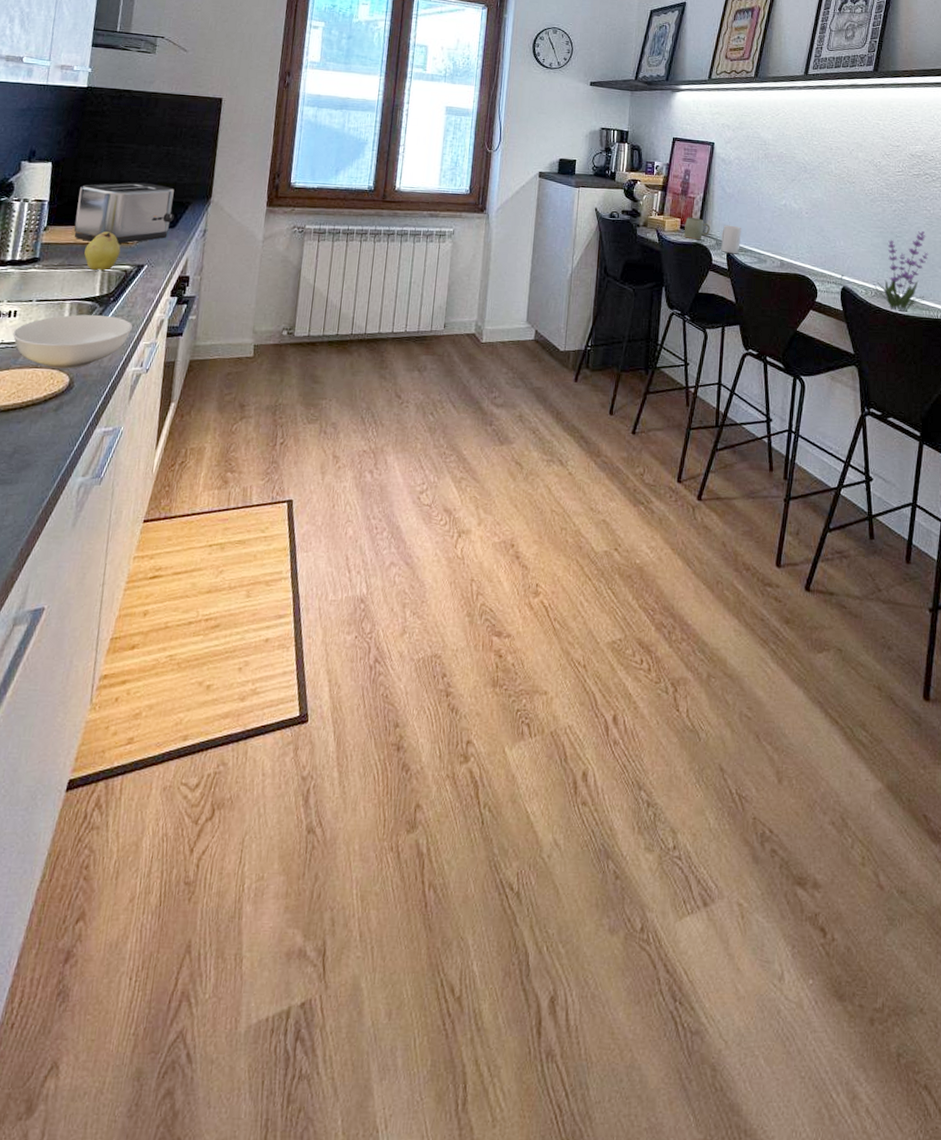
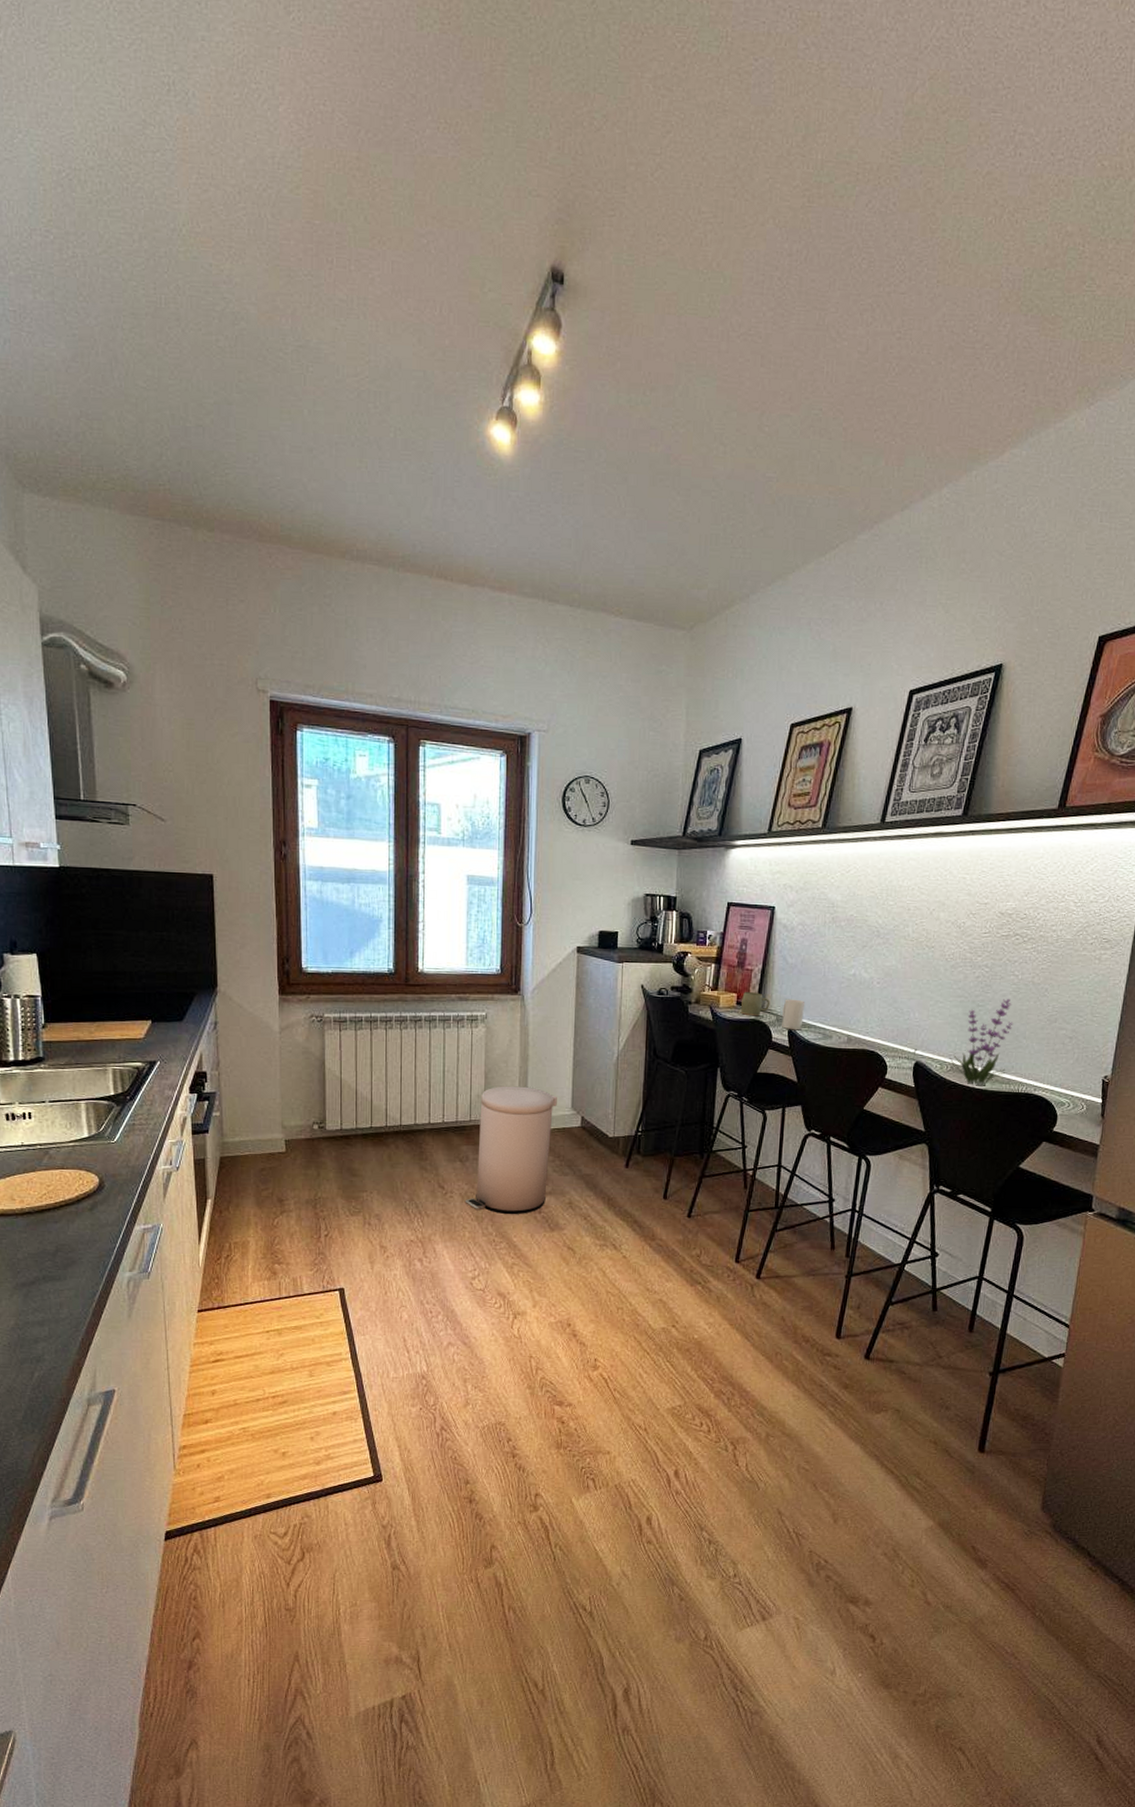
bowl: present [12,314,133,369] -> none [31,1114,156,1169]
toaster: present [73,182,174,244] -> none [73,973,180,1040]
fruit: present [84,231,121,271] -> none [90,1027,128,1069]
pedal bin: none [419,298,514,426] -> present [464,1086,557,1214]

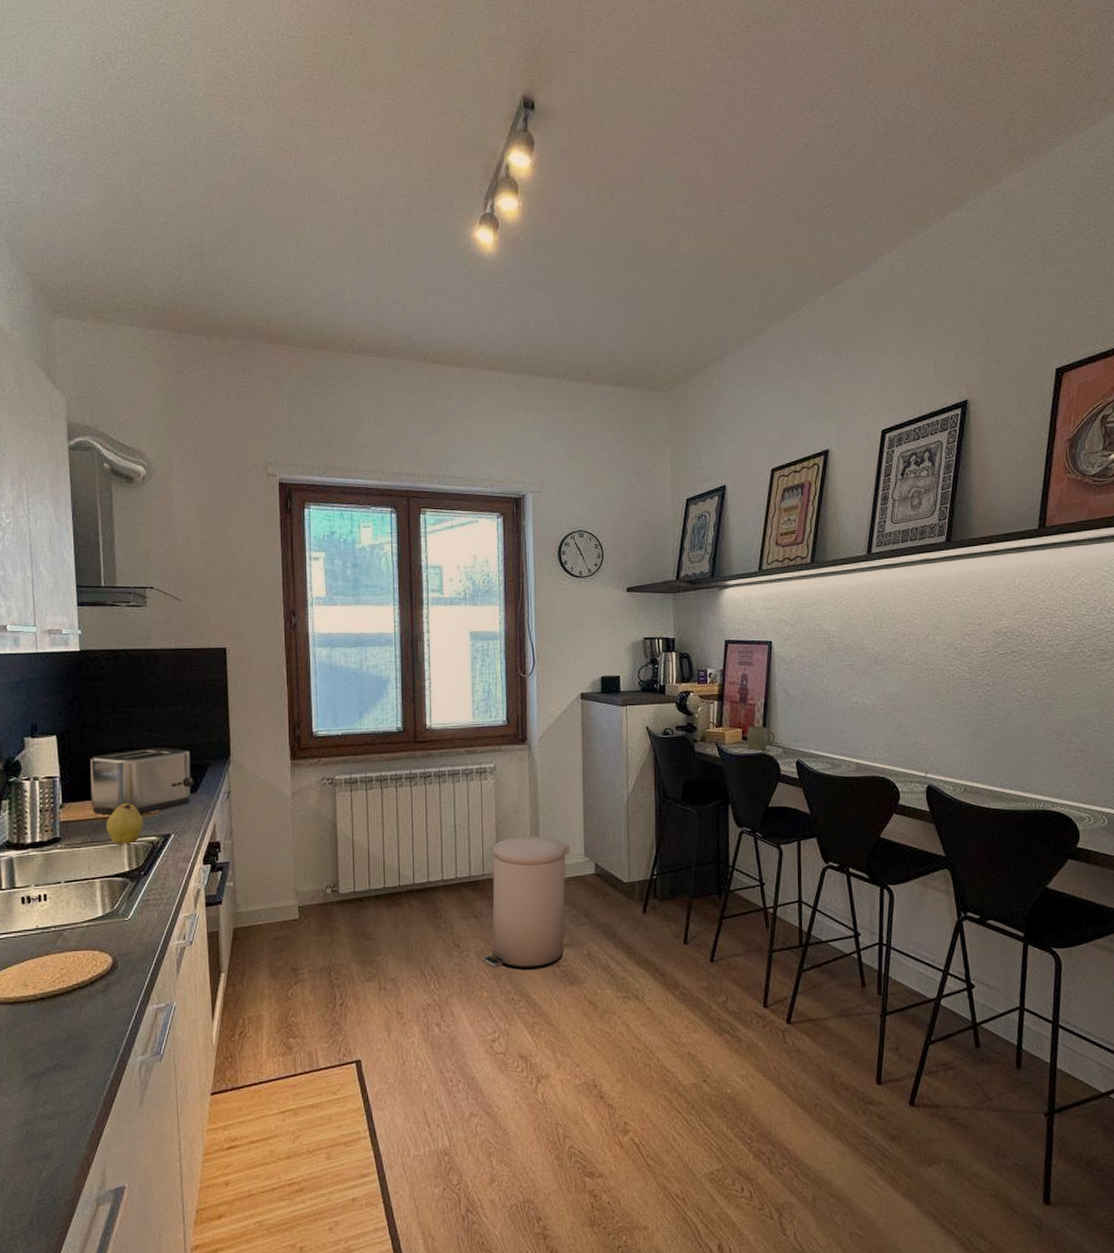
toaster: none [73,973,180,1040] -> present [91,747,194,815]
fruit: none [90,1027,128,1069] -> present [106,803,143,846]
cup: present [782,999,806,1031] -> none [788,730,811,762]
plant: present [949,999,1014,1086] -> none [962,716,1022,806]

